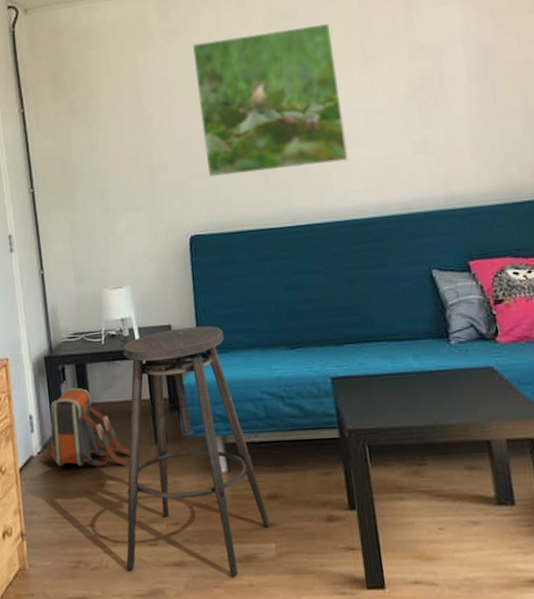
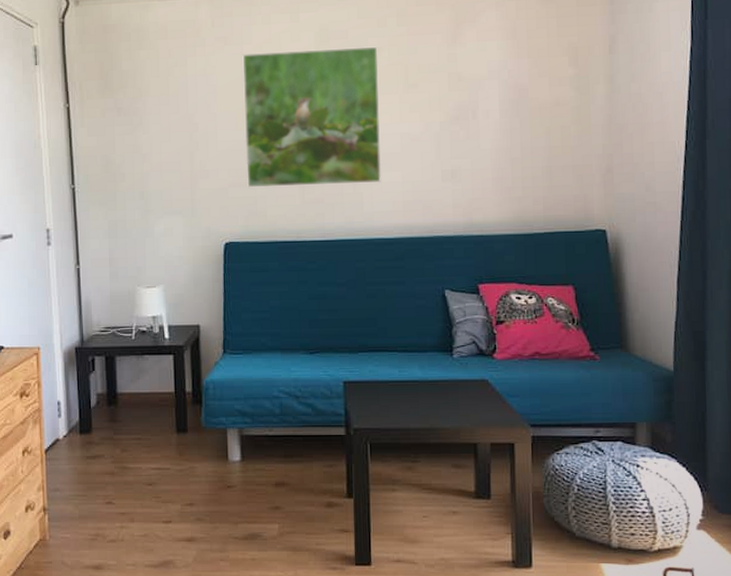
backpack: present [40,387,130,467] -> none [65,378,152,452]
stool: present [122,326,271,576] -> none [140,328,276,551]

